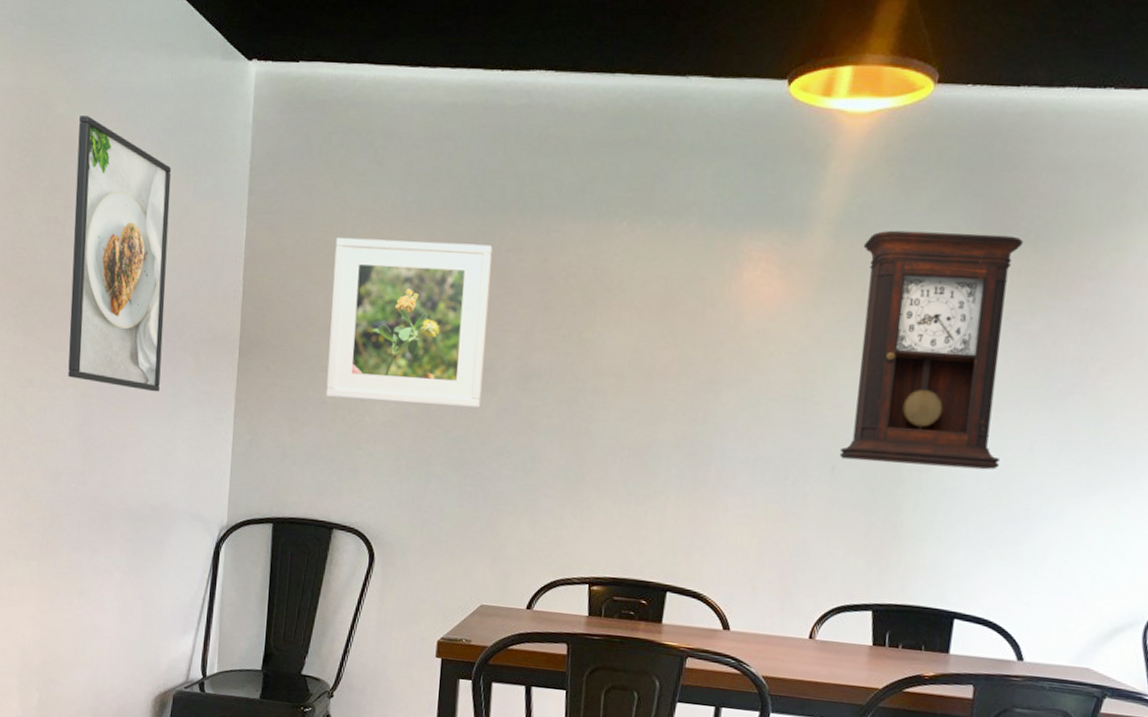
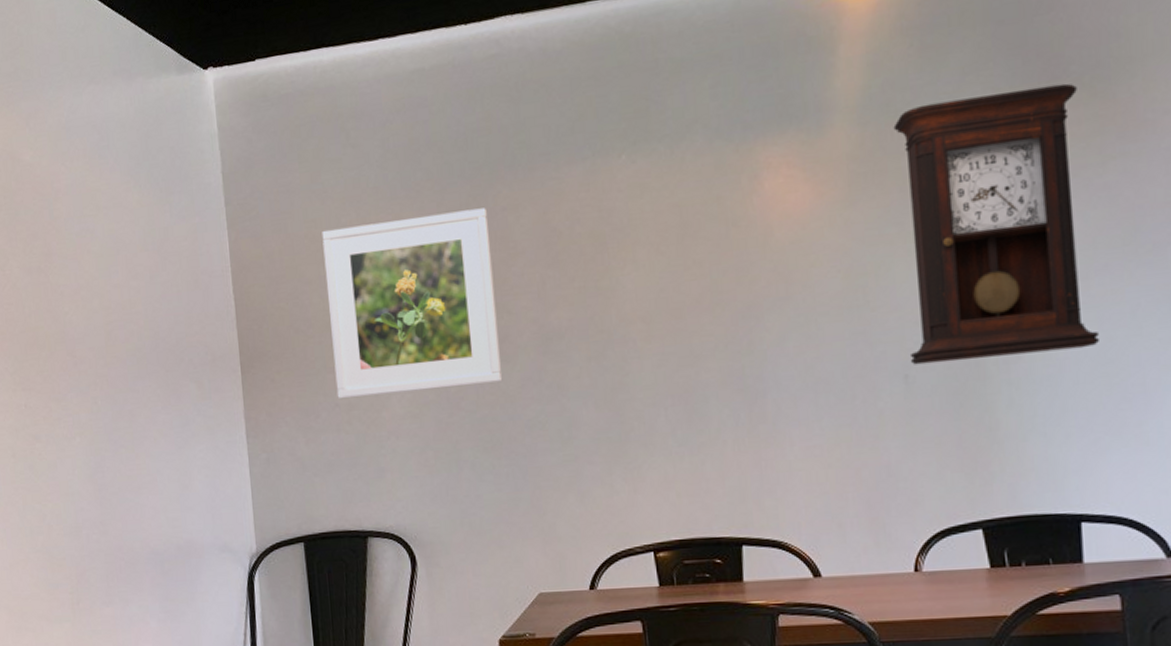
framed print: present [68,116,171,392] -> none [45,158,167,427]

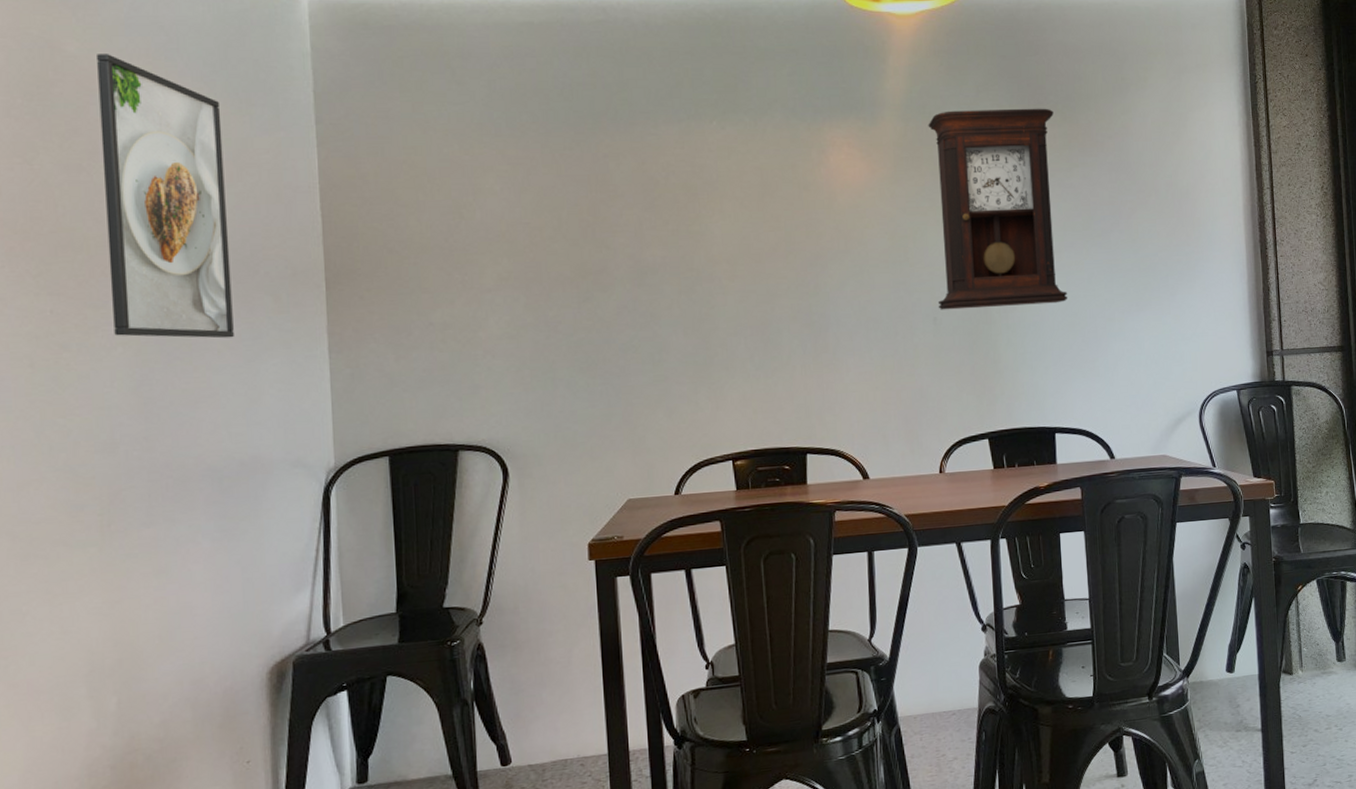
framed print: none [45,158,167,427] -> present [95,54,234,339]
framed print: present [322,208,503,400] -> none [422,153,600,319]

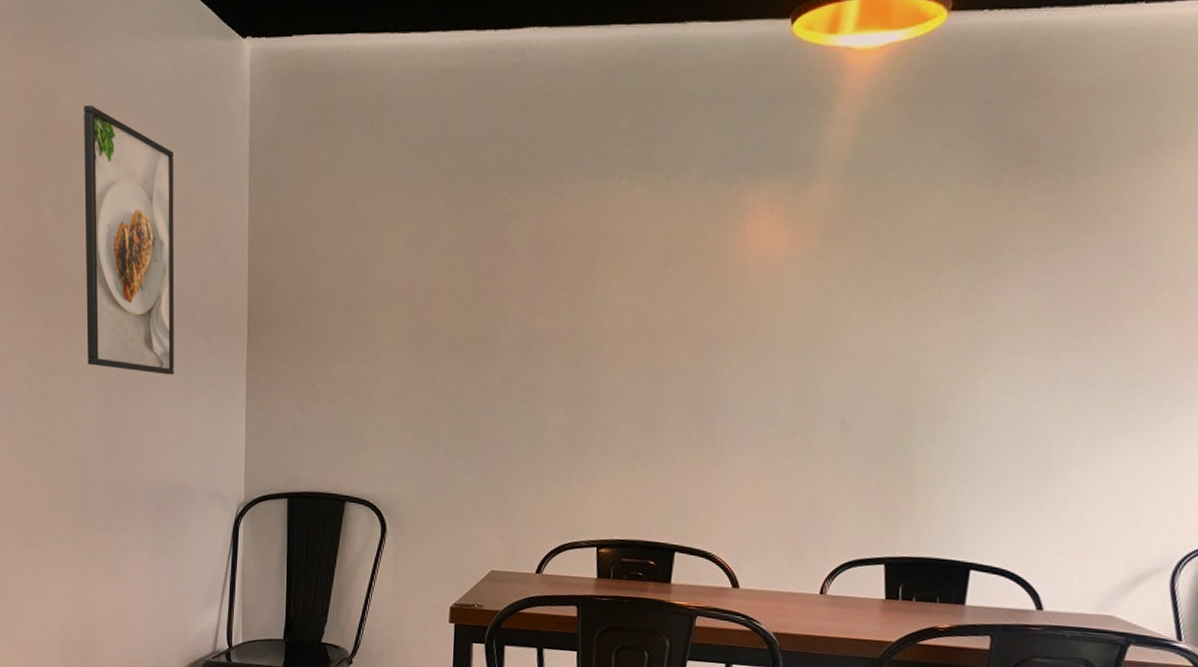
pendulum clock: present [928,108,1068,310] -> none [849,169,1044,417]

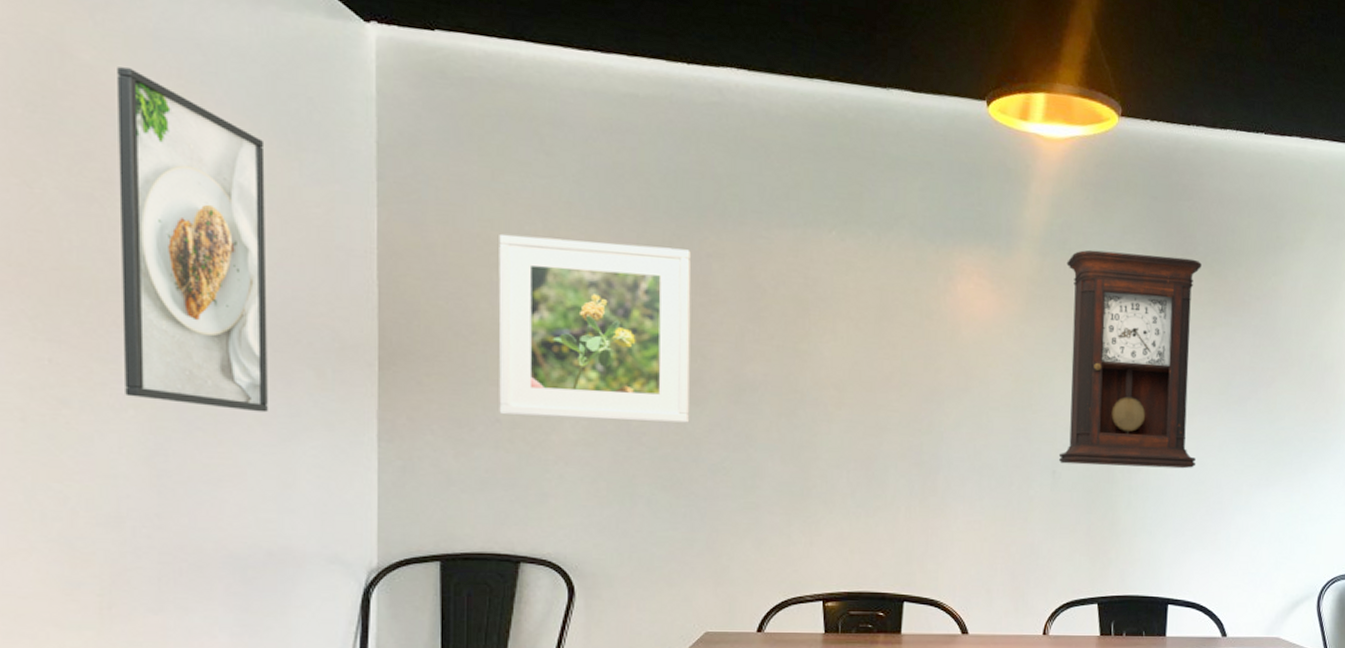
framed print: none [333,211,492,377] -> present [498,233,692,423]
pendulum clock: none [849,169,1044,417] -> present [1058,249,1202,469]

